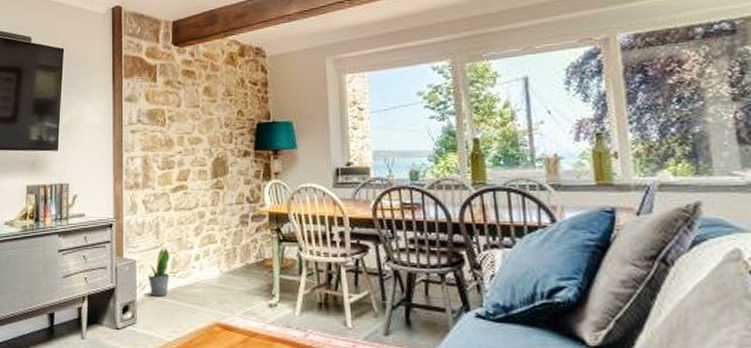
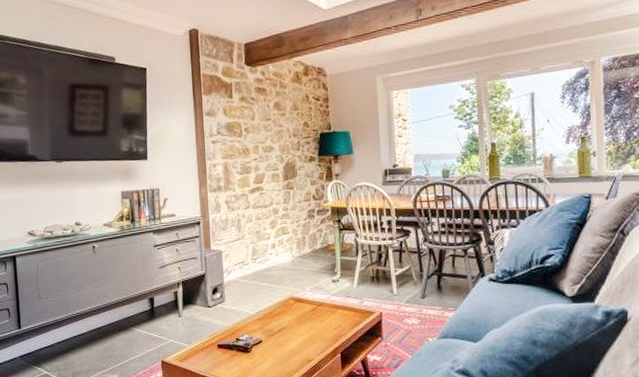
potted plant: present [147,248,170,297] -> none [232,240,251,279]

